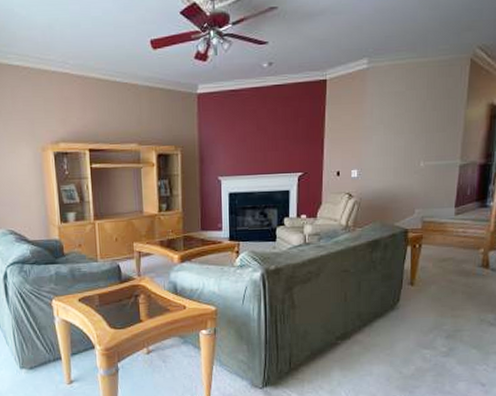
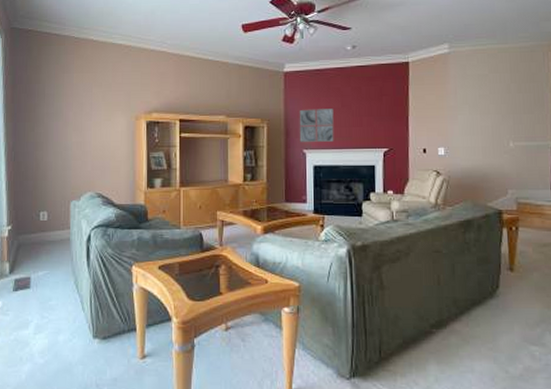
wall art: none [213,133,249,169] -> present [299,109,334,142]

